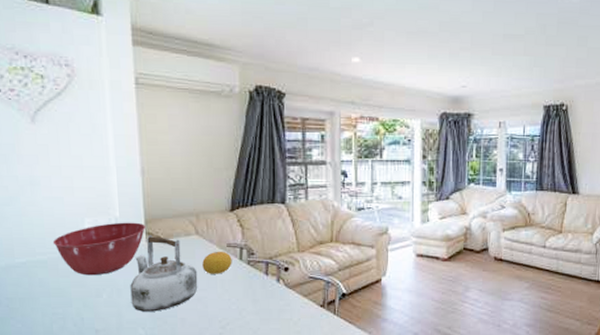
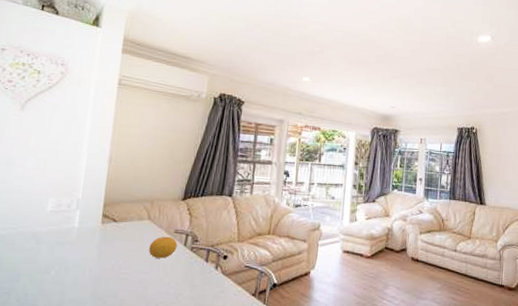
mixing bowl: present [52,222,146,276] -> none [15,203,104,253]
kettle: present [130,235,198,312] -> none [76,217,144,292]

